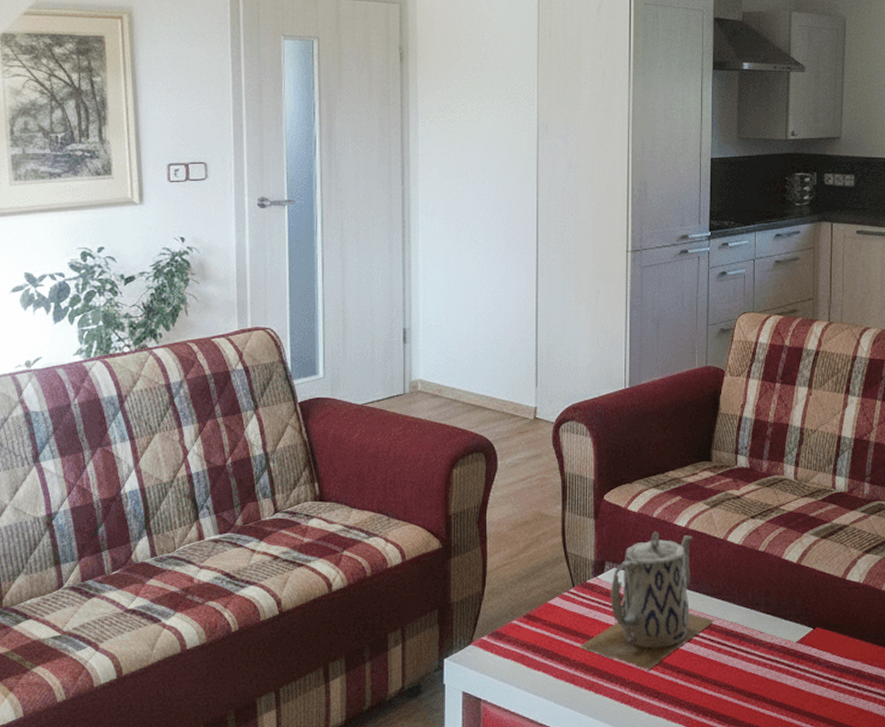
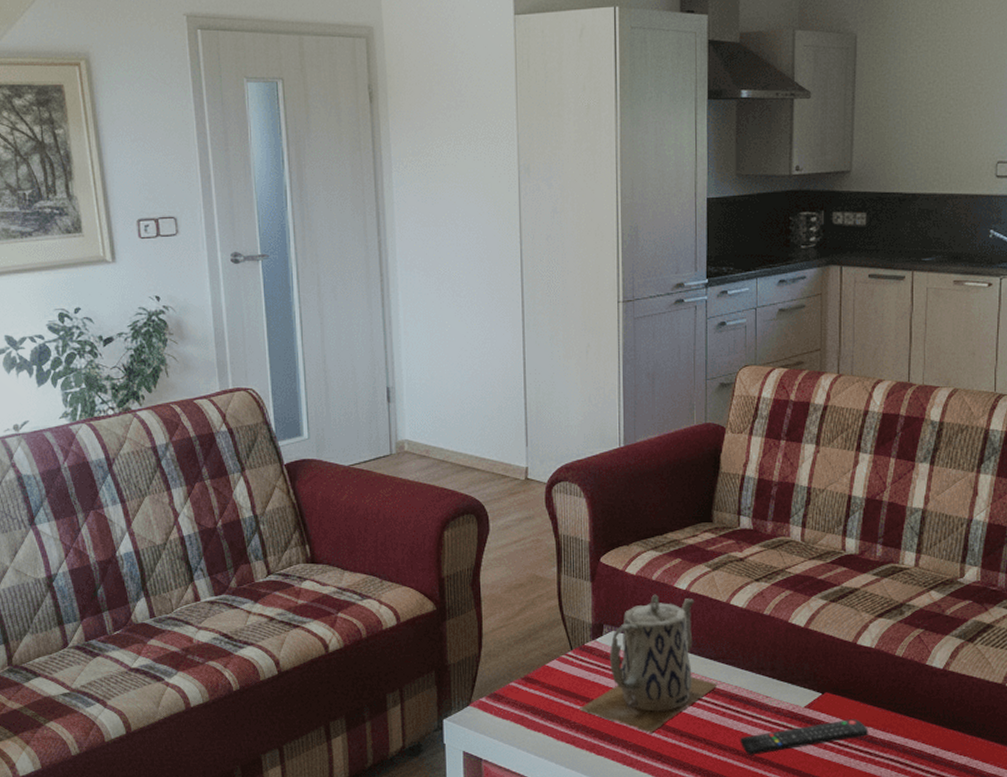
remote control: none [735,652,857,691] -> present [740,718,869,755]

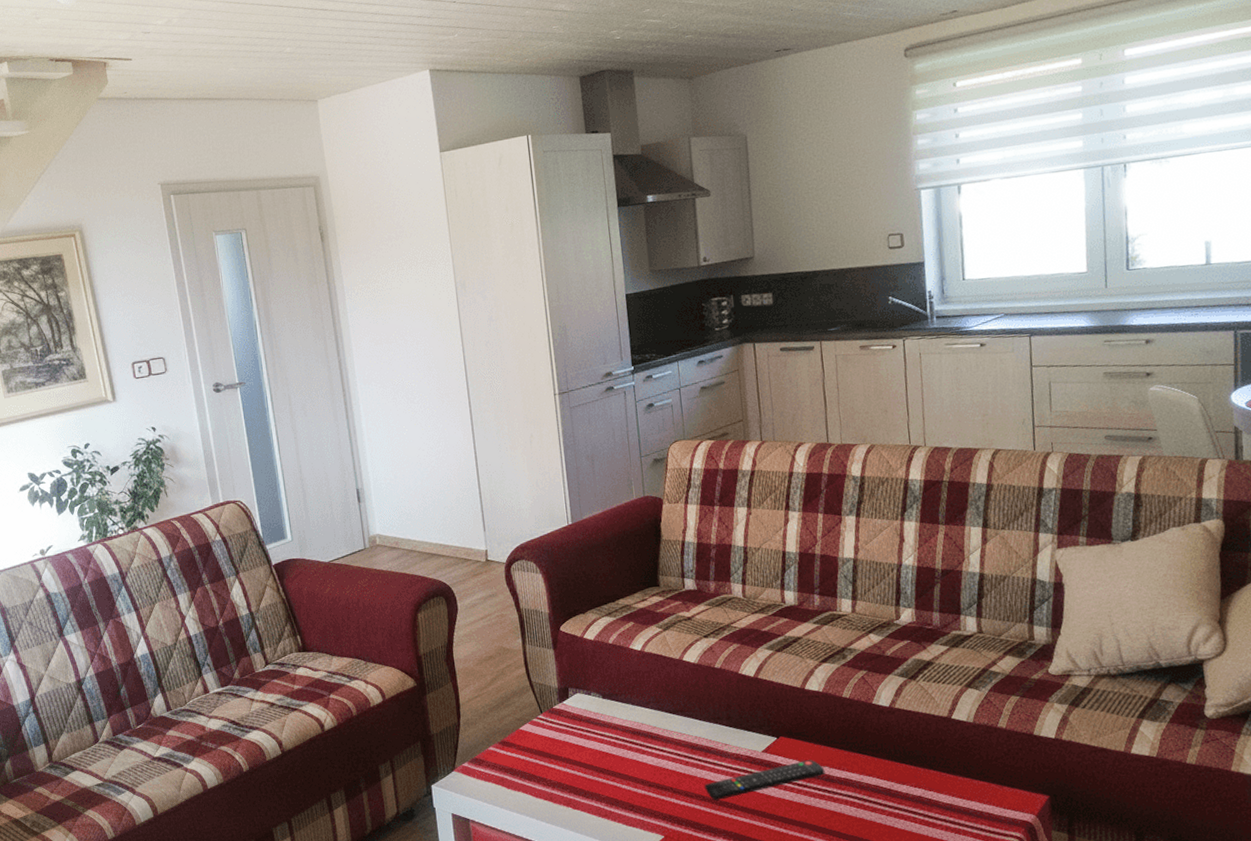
teapot: present [579,594,719,733] -> none [553,656,680,785]

